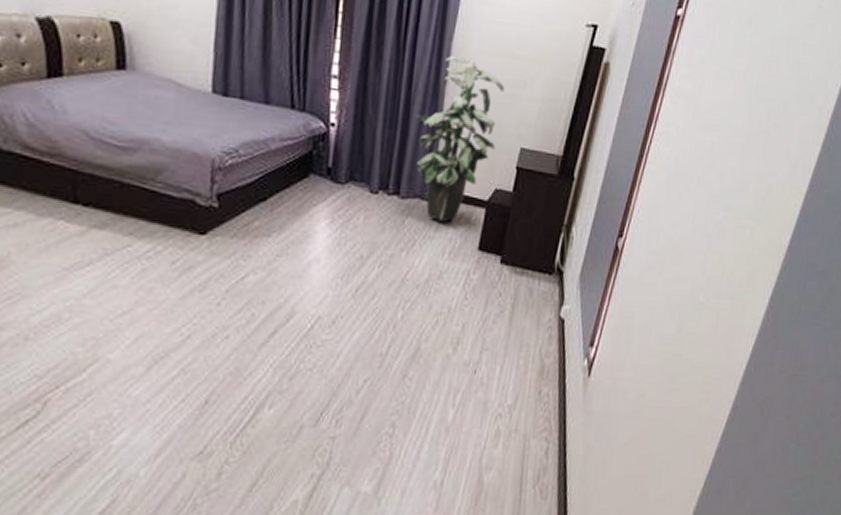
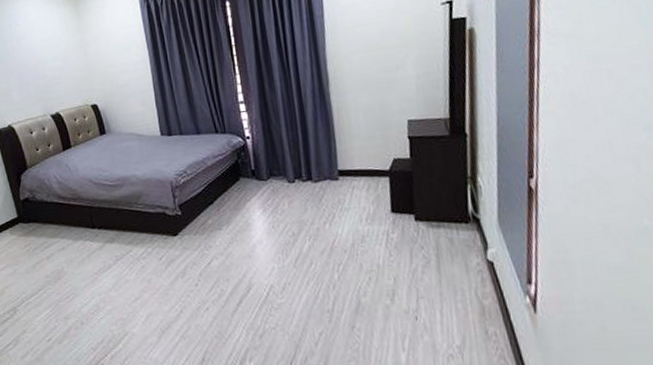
indoor plant: present [414,55,505,222] -> none [309,60,384,195]

